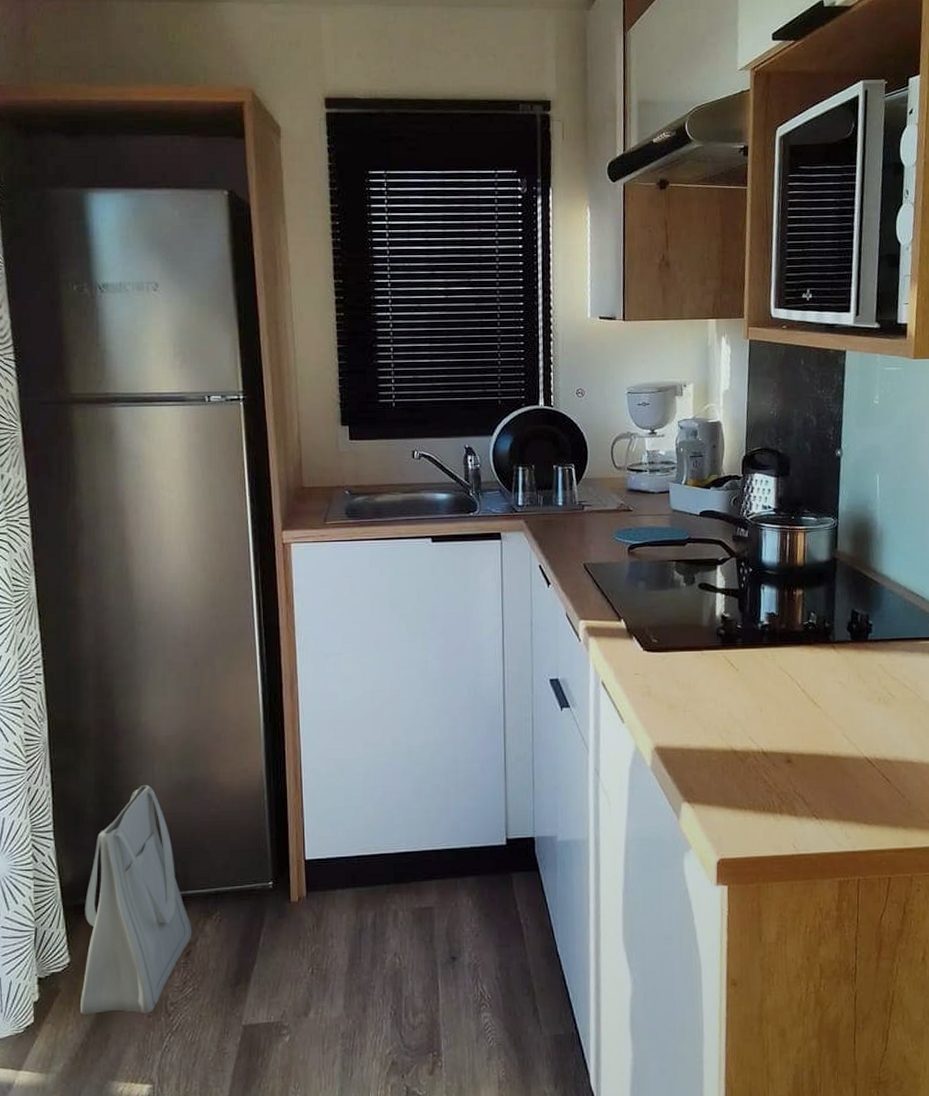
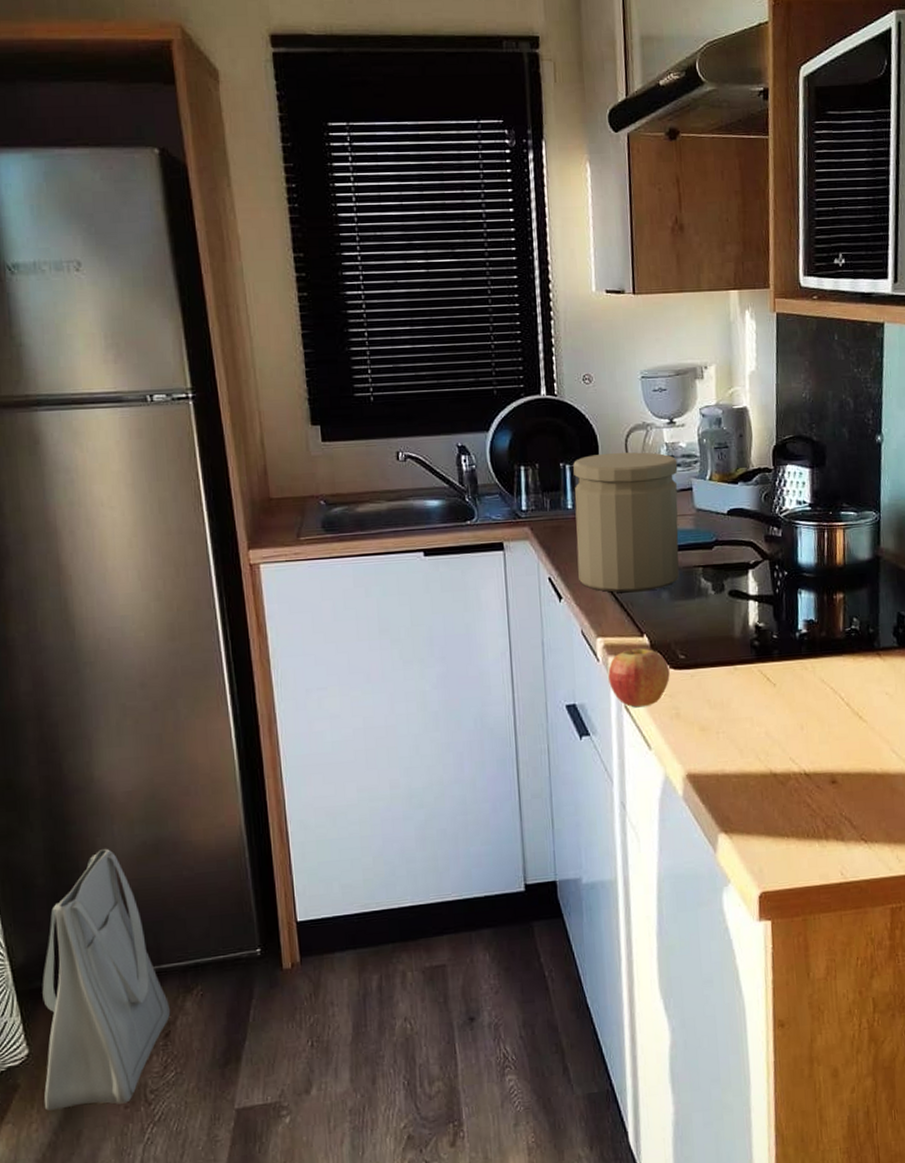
jar: none [565,458,657,582] -> present [573,452,679,593]
fruit: none [588,627,643,685] -> present [608,644,670,708]

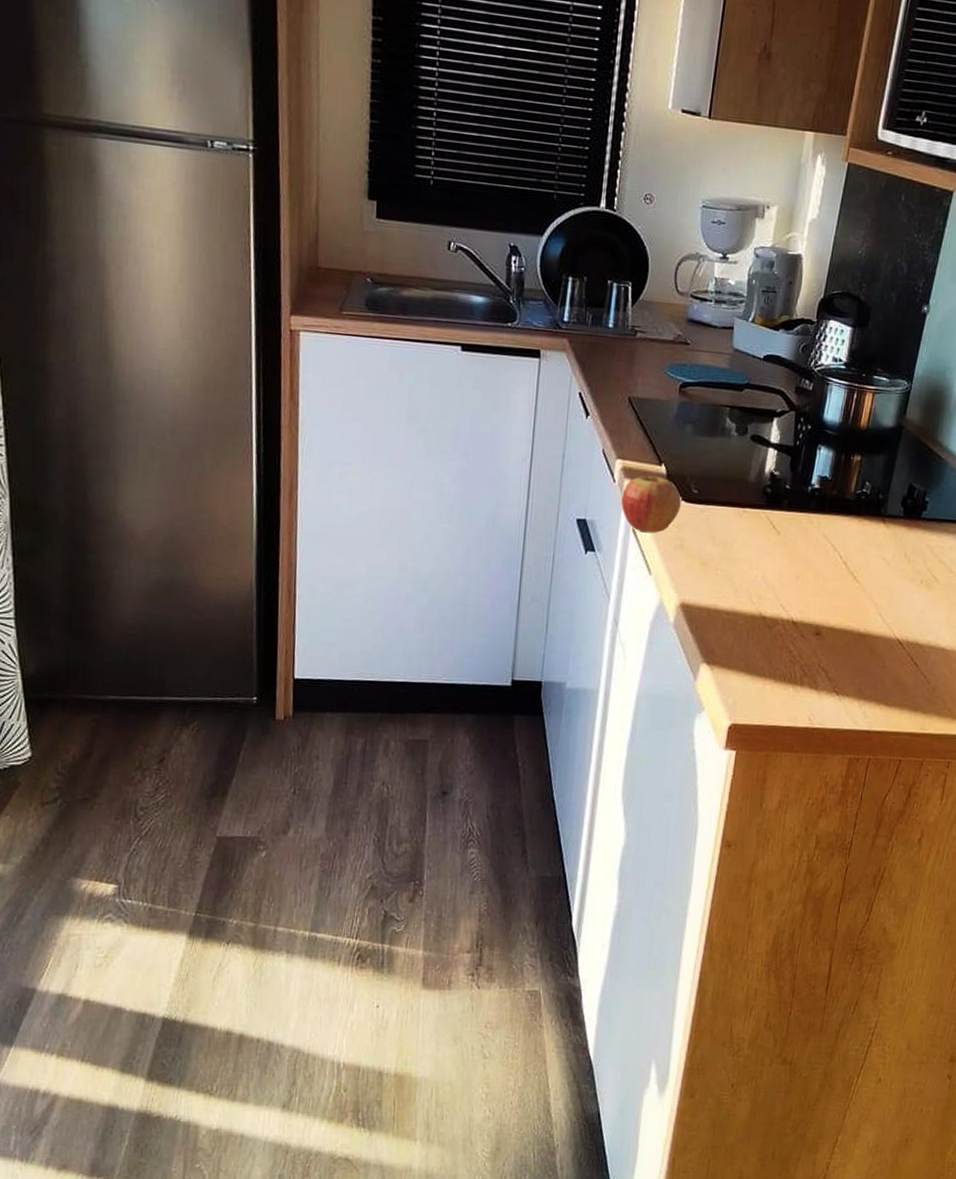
shopping bag: present [42,849,171,1111] -> none [41,581,167,815]
jar: present [573,452,679,593] -> none [608,277,724,422]

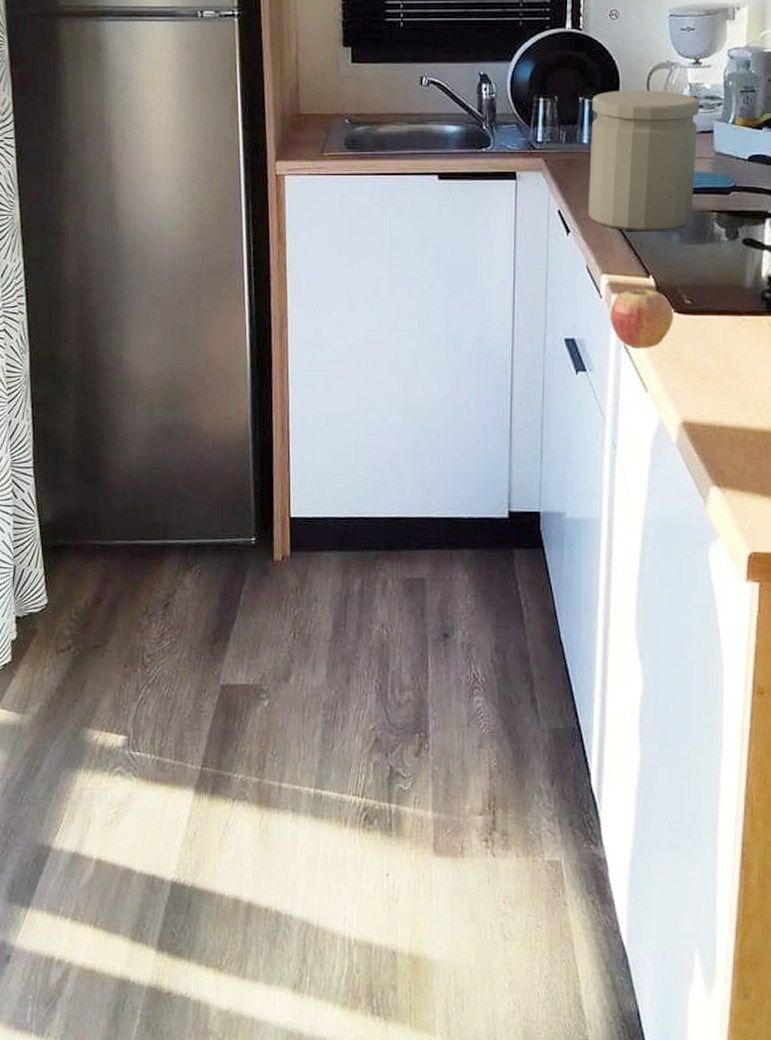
jar: none [608,277,724,422] -> present [588,91,700,232]

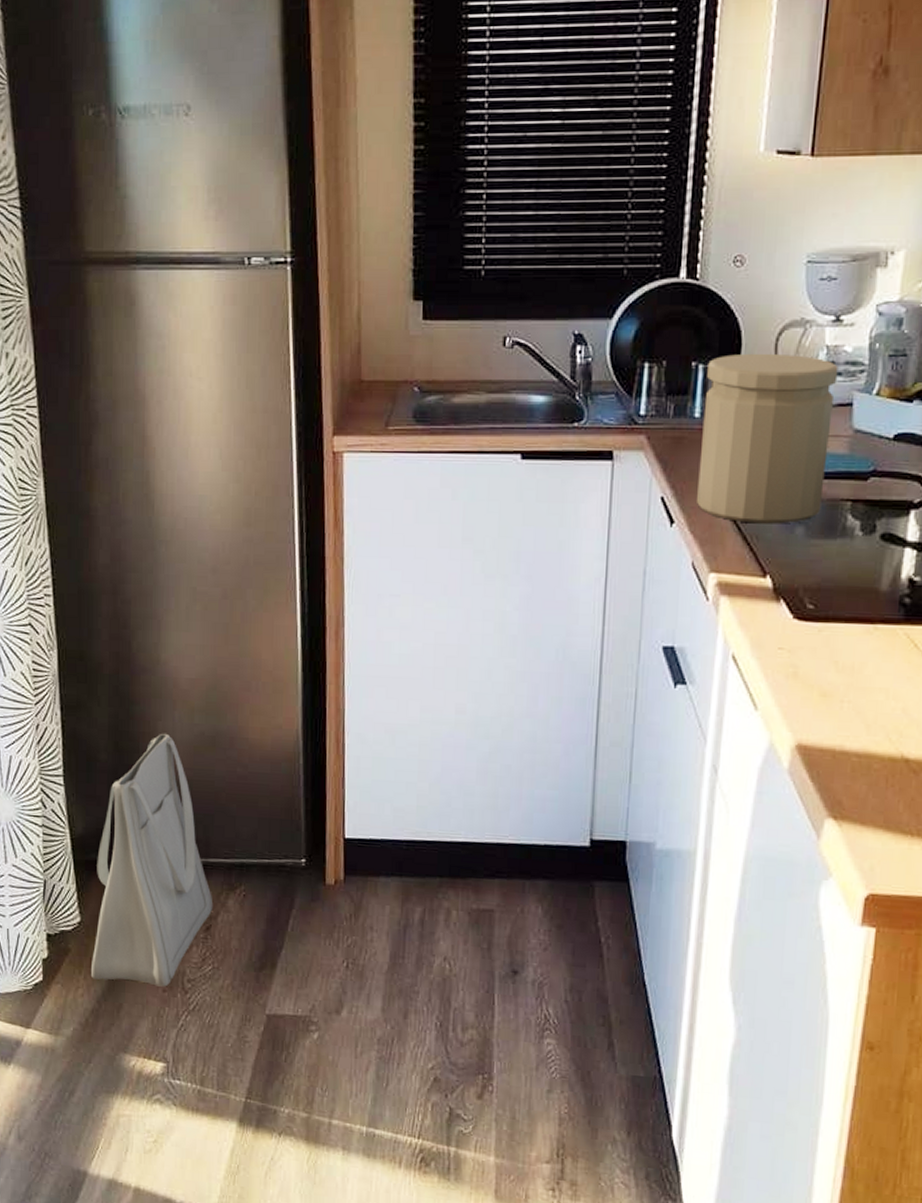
shopping bag: none [56,427,171,663] -> present [90,734,214,987]
fruit: present [610,283,674,349] -> none [717,584,793,660]

